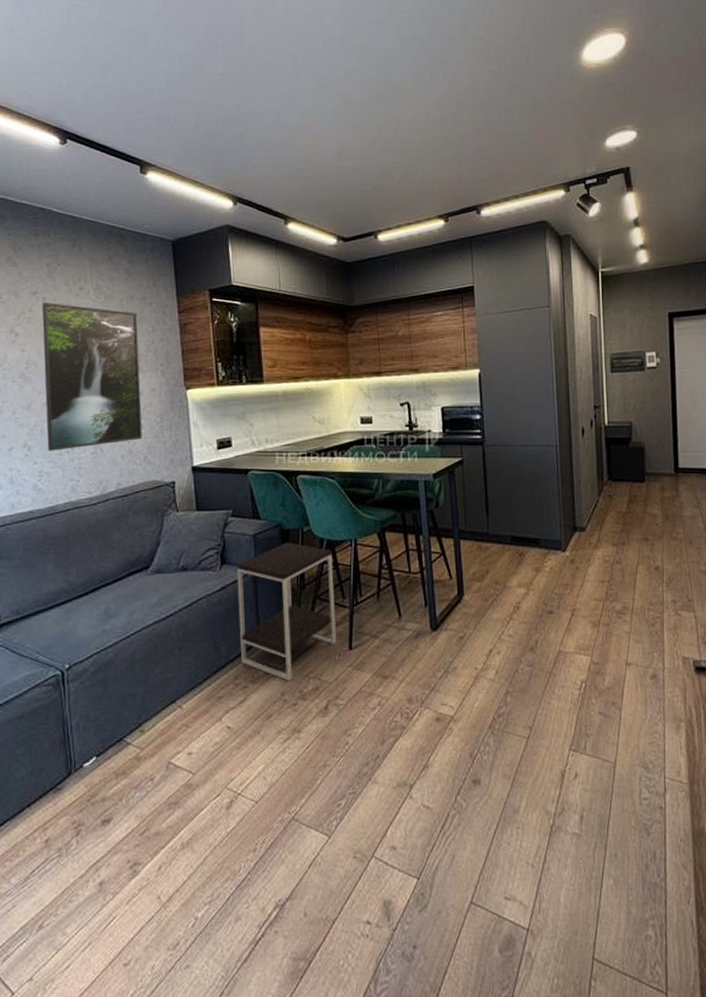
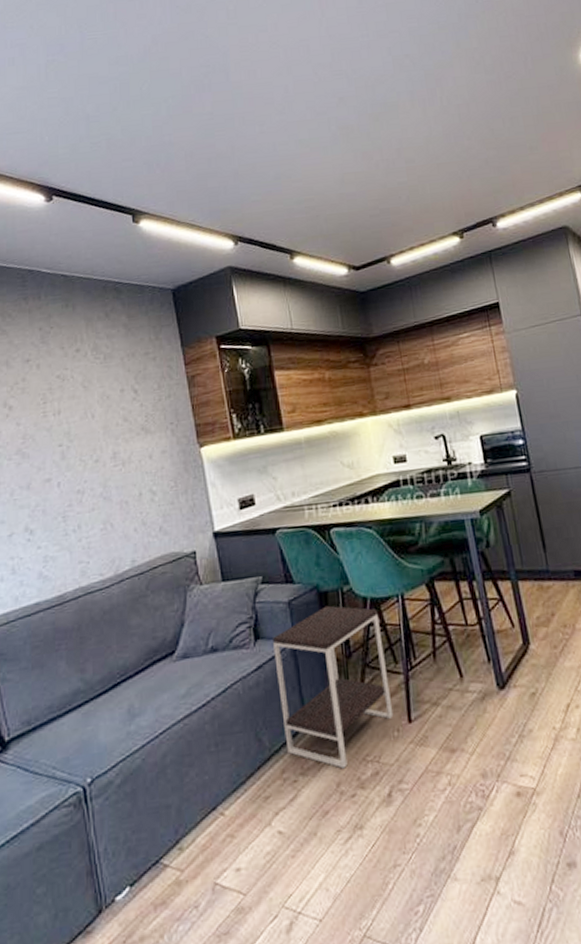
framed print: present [41,303,142,451] -> none [36,369,156,533]

